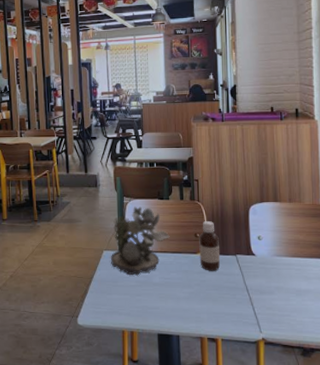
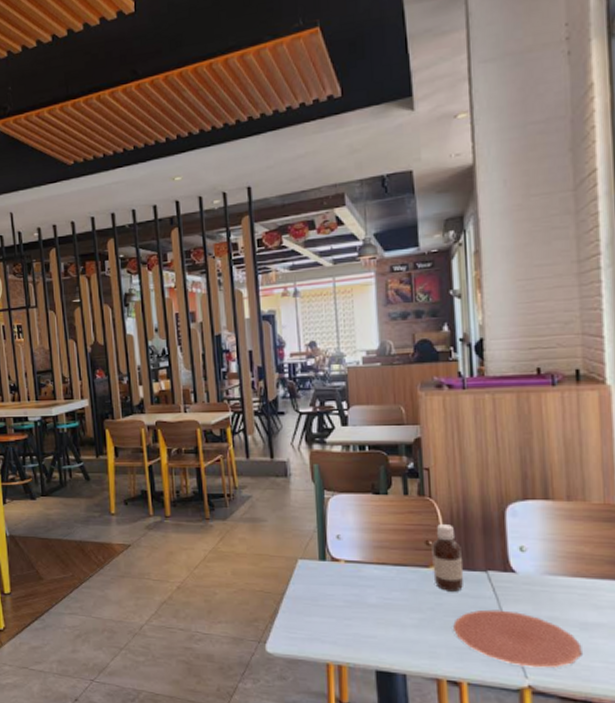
succulent plant: present [111,206,170,276] -> none [308,503,390,594]
plate: none [213,283,298,325] -> present [453,609,582,668]

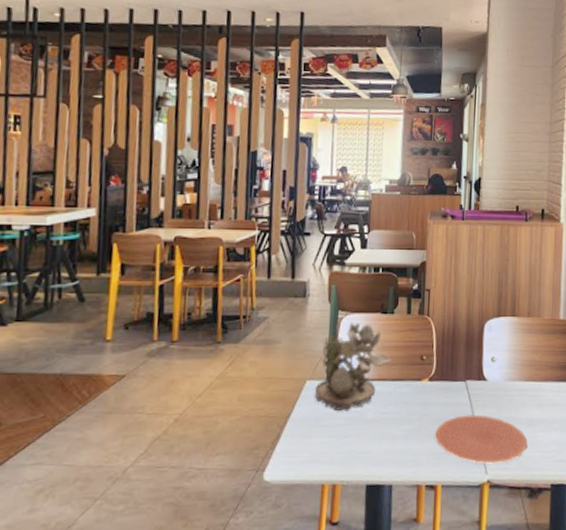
succulent plant: none [308,503,390,594] -> present [315,322,391,412]
bottle: present [432,524,464,592] -> none [423,340,449,402]

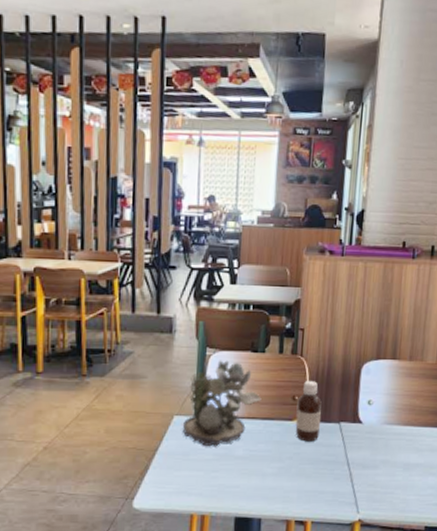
bottle: none [423,340,449,402] -> present [295,381,322,442]
plate: present [435,415,528,464] -> none [306,456,403,504]

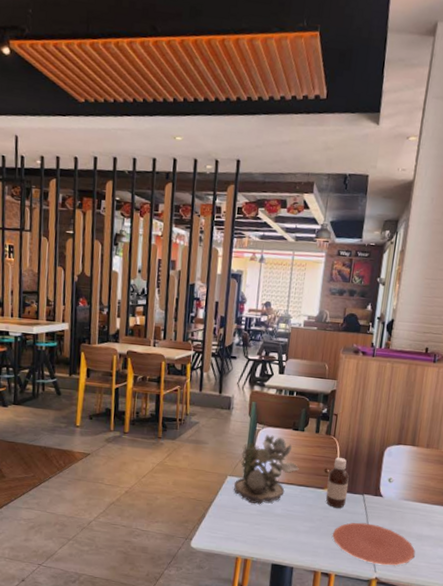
plate: none [306,456,403,504] -> present [332,522,416,566]

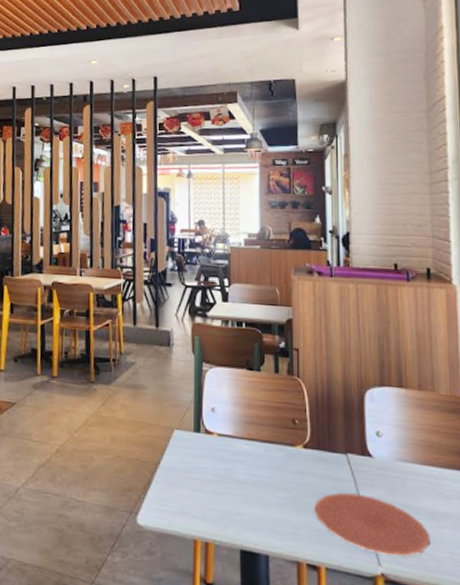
succulent plant: present [234,434,299,505] -> none [183,376,260,468]
bottle: present [325,457,349,508] -> none [298,404,326,473]

